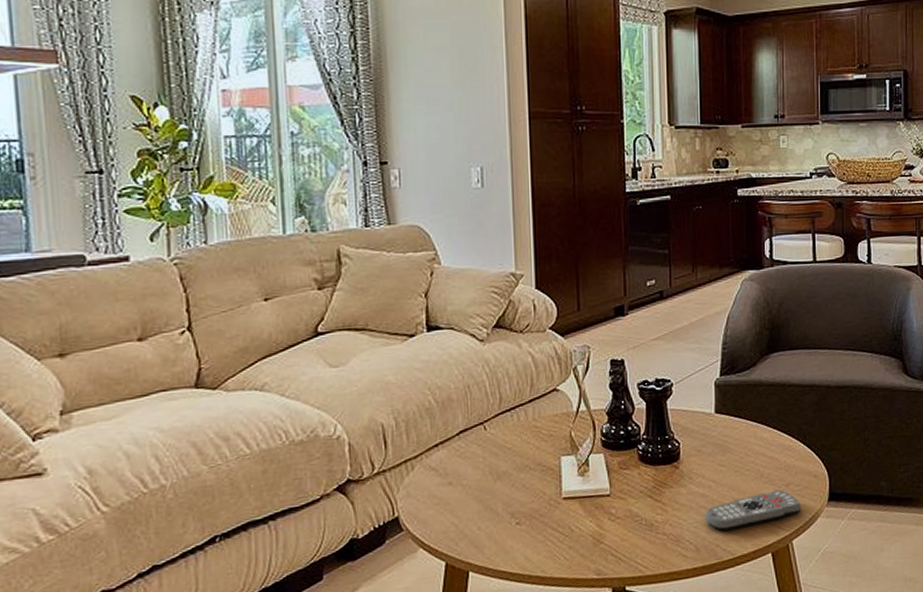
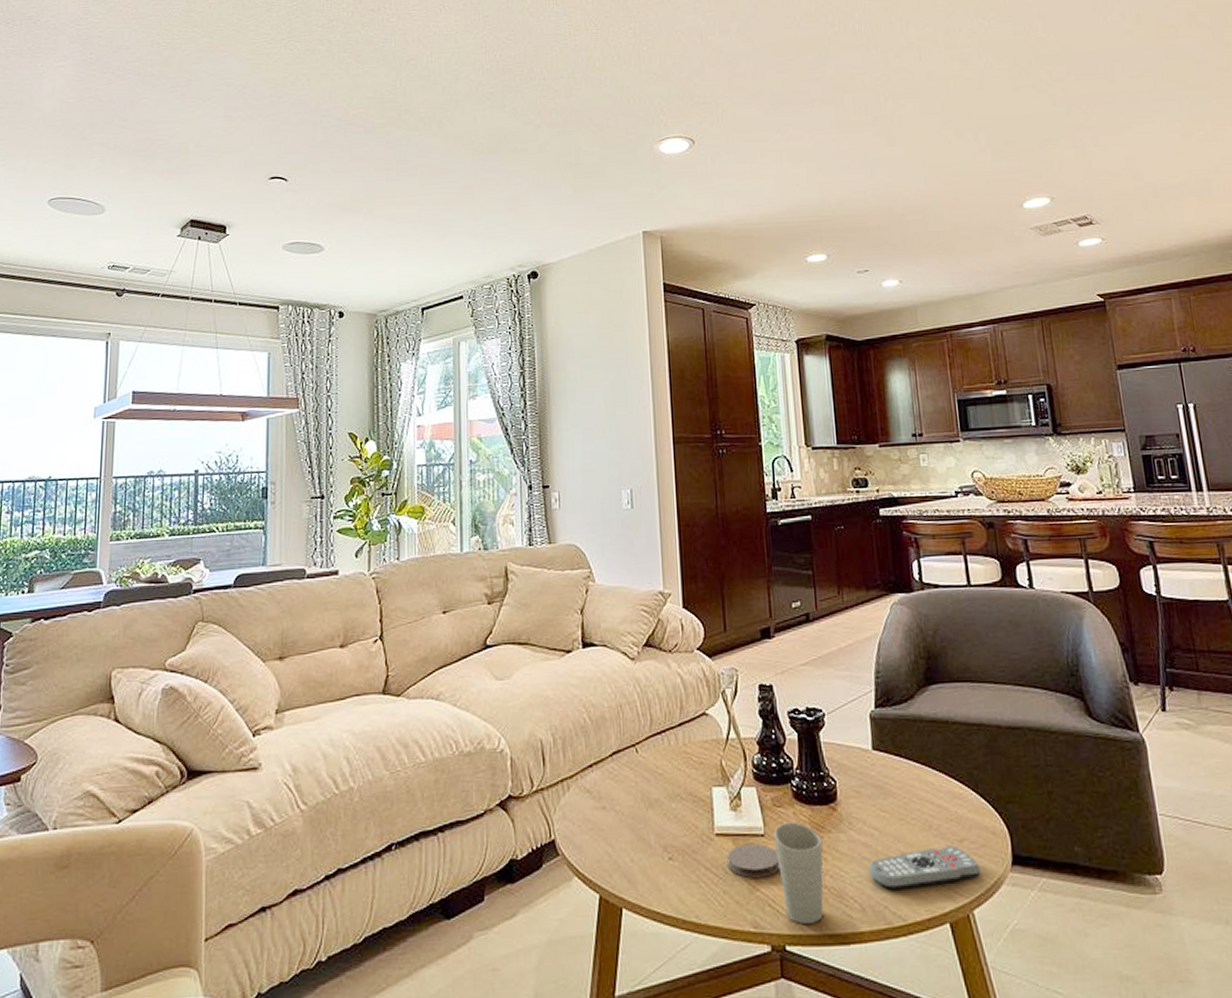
coaster: none [574,503,624,534] -> present [728,843,780,878]
cup: none [618,481,664,567] -> present [773,822,824,924]

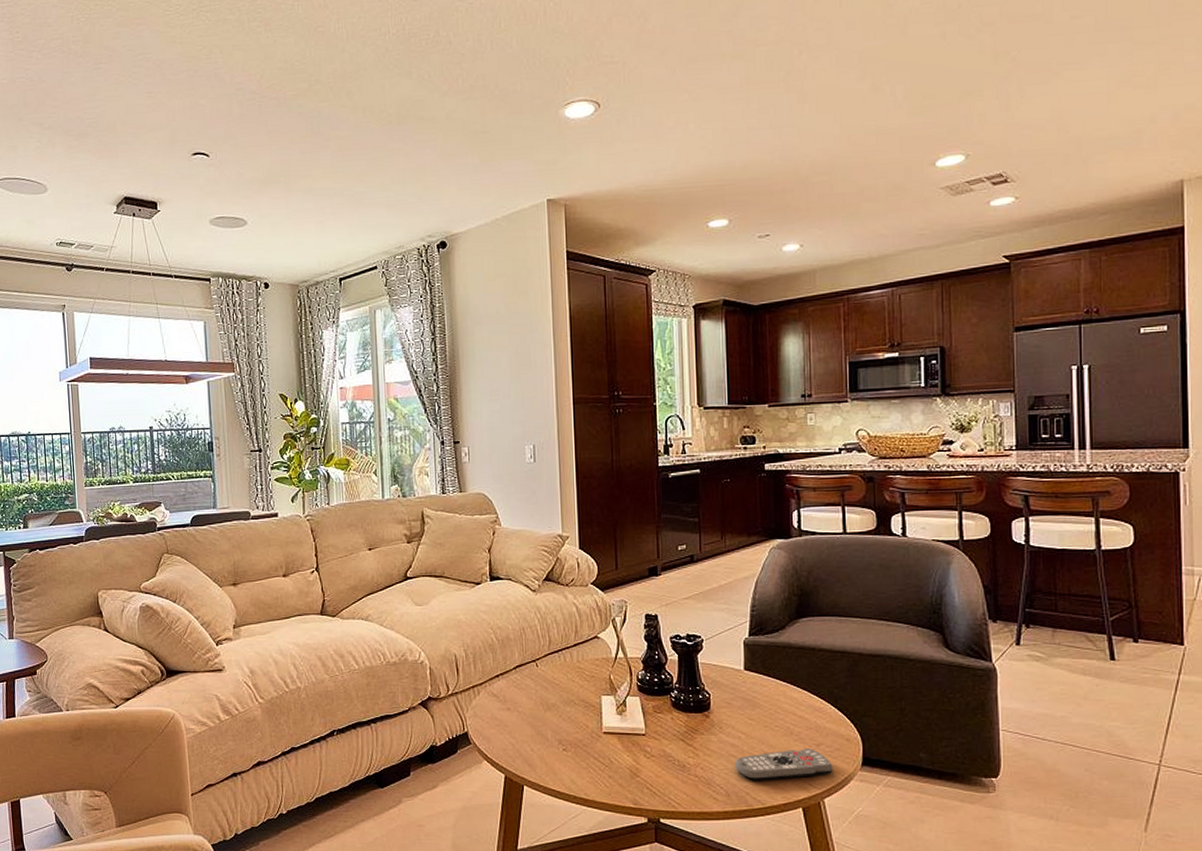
coaster: present [728,843,780,878] -> none [613,741,658,767]
cup: present [773,822,824,924] -> none [653,725,696,803]

